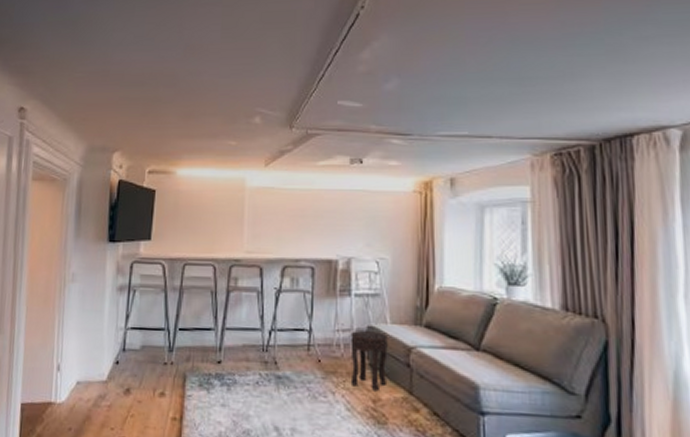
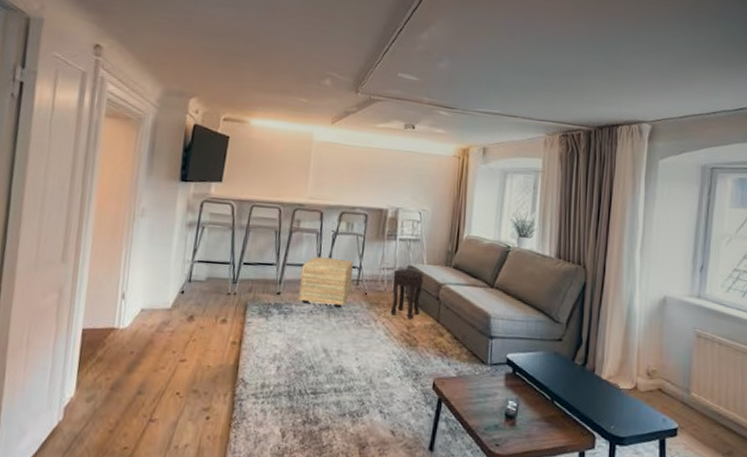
ottoman: none [242,319,301,378] -> present [298,256,353,308]

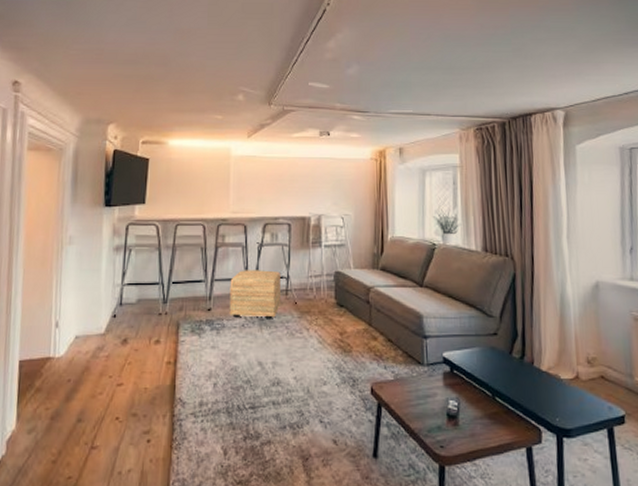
side table: present [390,268,423,320] -> none [321,274,352,325]

